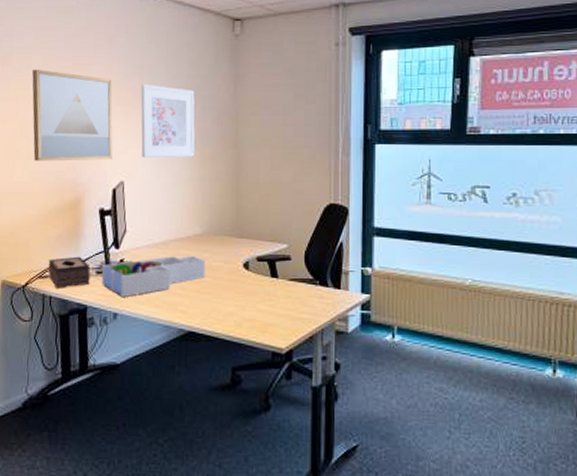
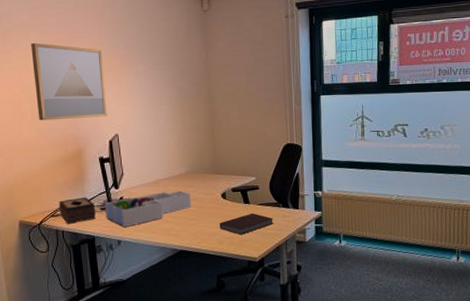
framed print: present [140,84,195,157] -> none [127,53,176,114]
notebook: none [238,290,307,317] -> present [219,213,274,235]

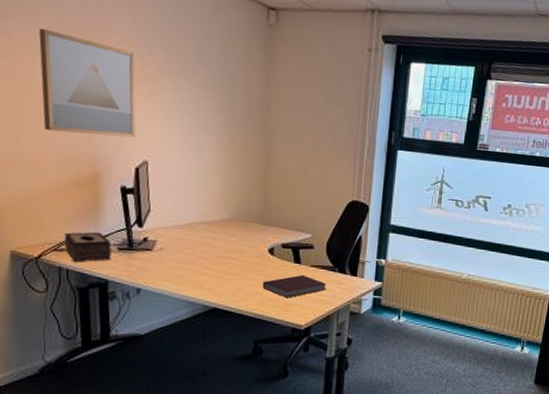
desk organizer: present [104,190,191,228] -> none [123,237,232,275]

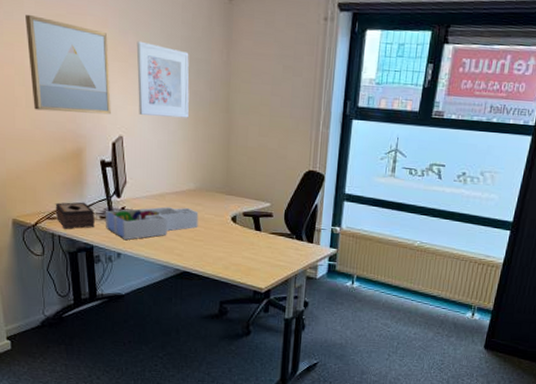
desk organizer: none [123,237,232,275] -> present [105,207,199,241]
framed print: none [166,62,225,144] -> present [136,41,189,118]
notebook: present [262,274,327,298] -> none [226,241,285,263]

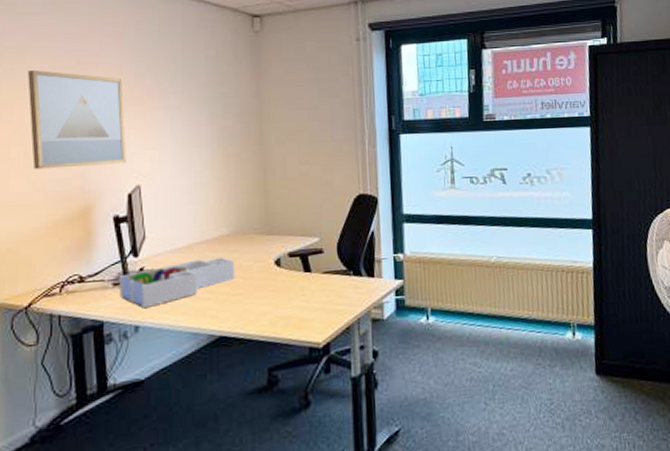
tissue box: present [55,202,95,229] -> none [55,268,106,306]
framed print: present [136,41,189,118] -> none [155,82,217,159]

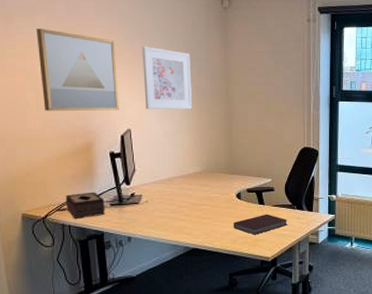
tissue box: none [55,268,106,306] -> present [65,192,105,219]
desk organizer: present [118,256,235,309] -> none [115,189,205,225]
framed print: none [155,82,217,159] -> present [142,46,192,109]
notebook: none [271,284,342,313] -> present [233,214,287,235]

